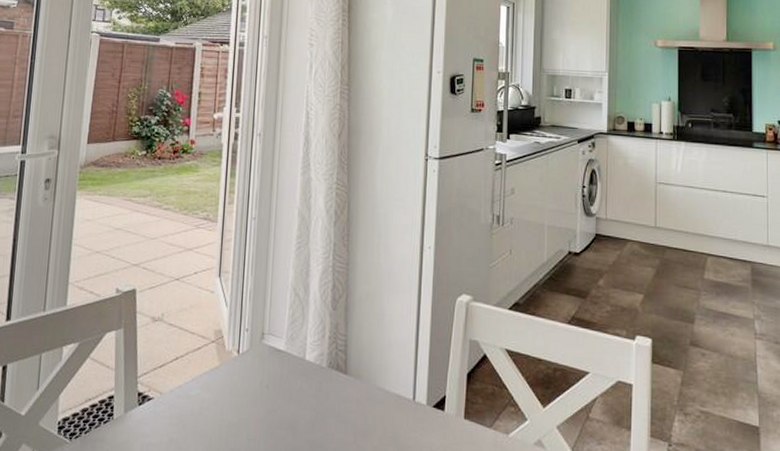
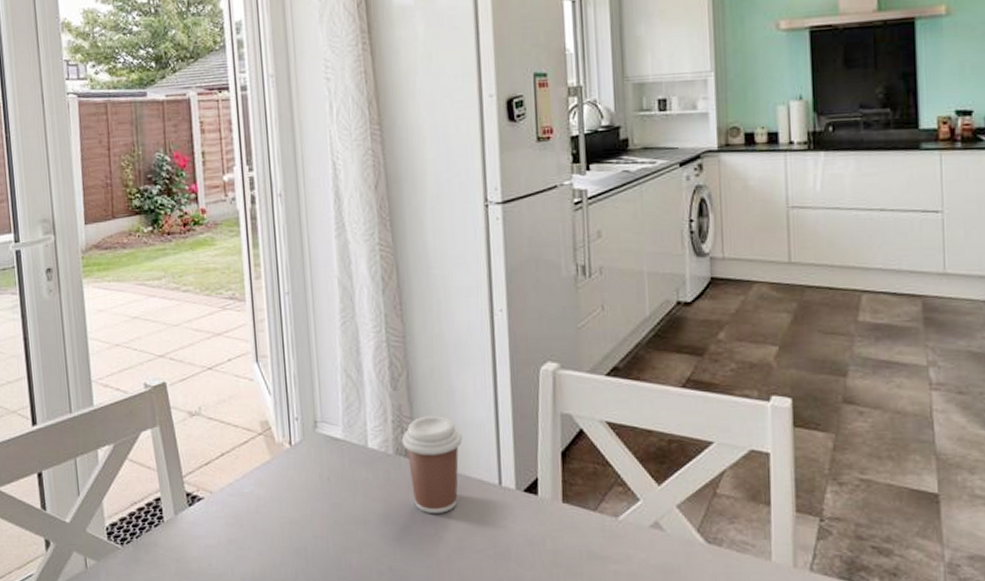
coffee cup: none [335,334,387,424] -> present [401,416,463,514]

